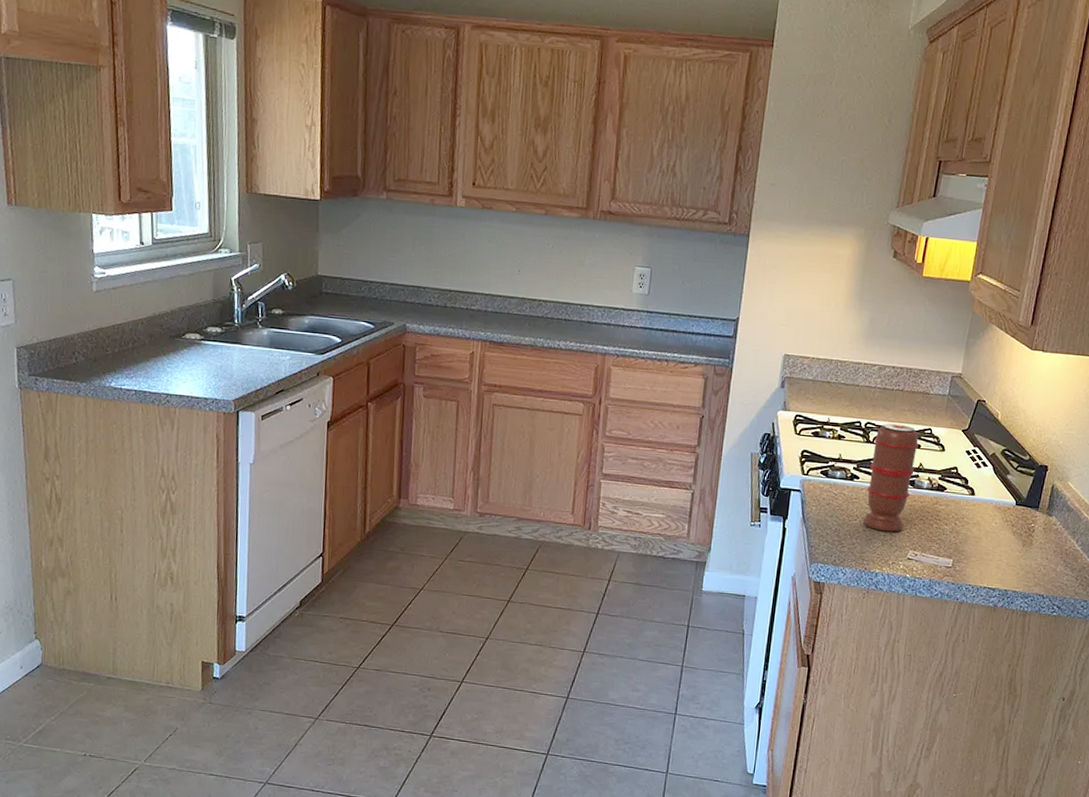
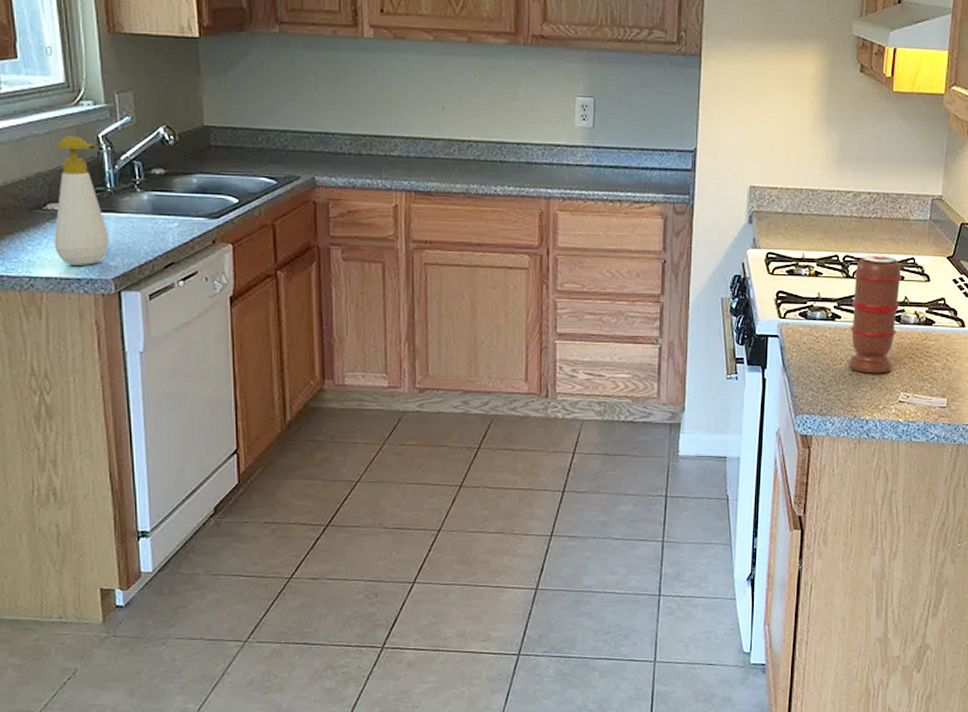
soap bottle: none [188,277,234,388] -> present [54,135,110,267]

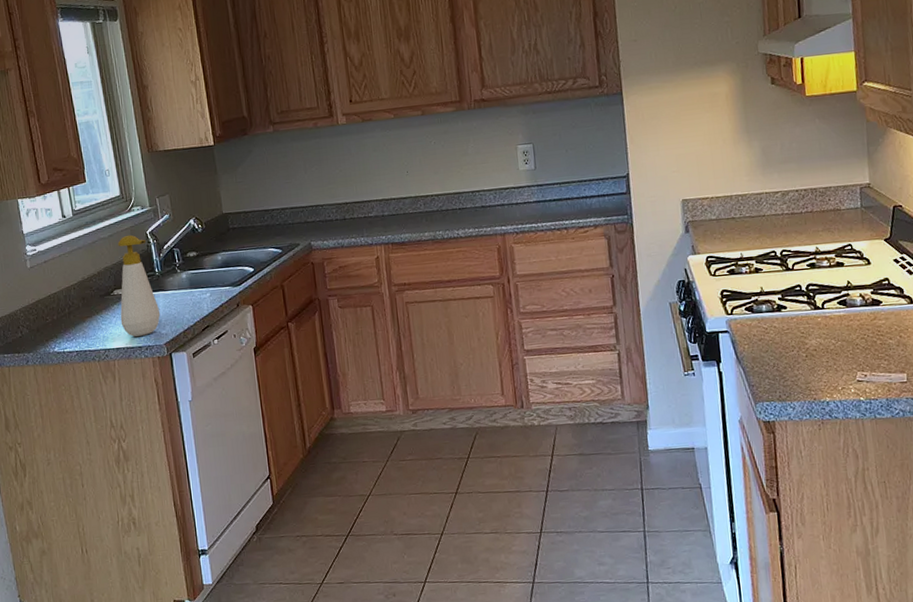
spice grinder: present [848,255,902,374] -> none [793,245,846,358]

